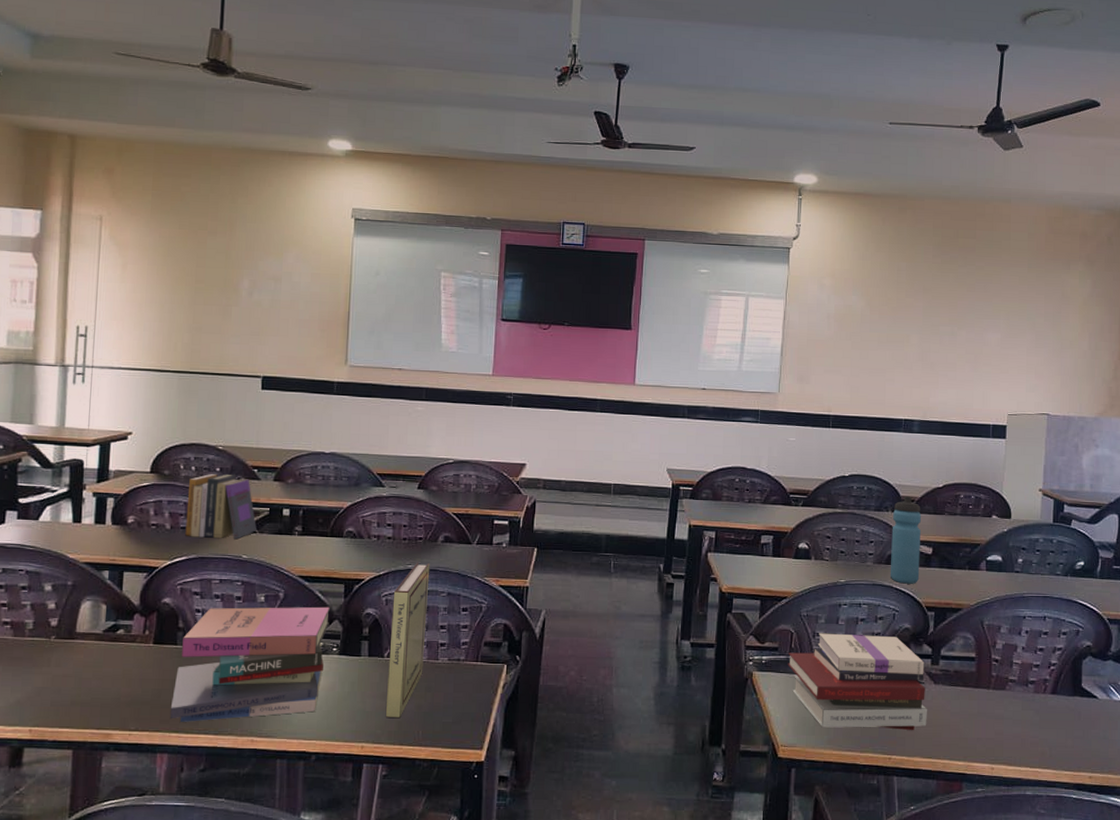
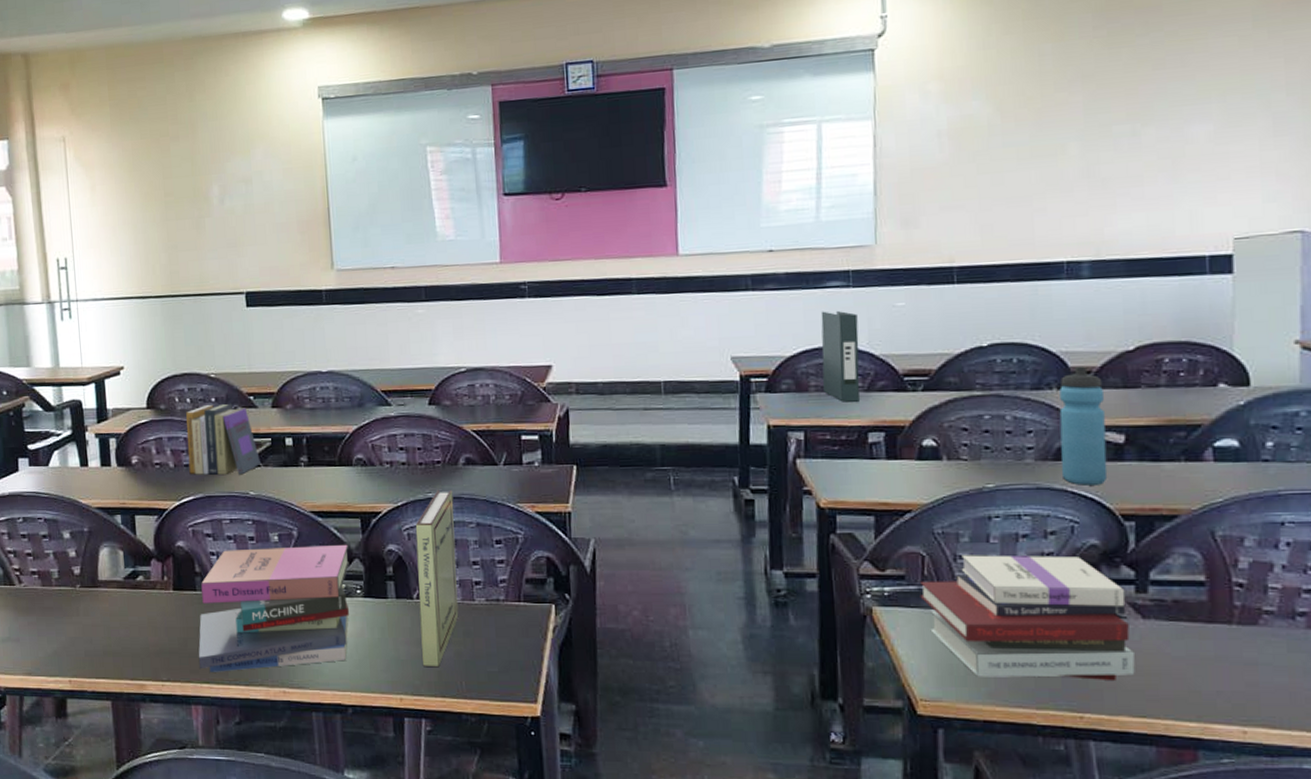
binder: none [733,439,761,511] -> present [820,311,860,402]

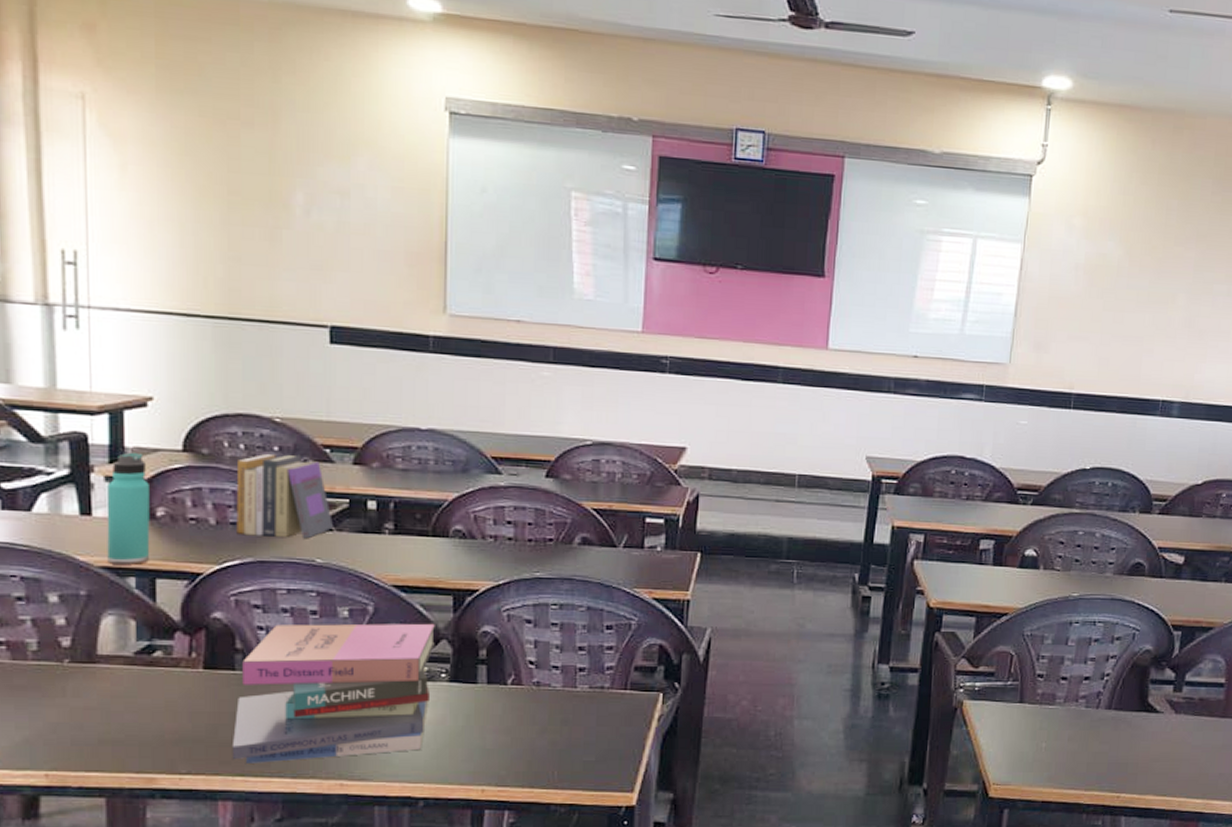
thermos bottle: none [97,412,129,505] -> present [106,452,150,565]
book: present [415,489,459,668] -> none [510,569,564,757]
binder: present [820,311,860,402] -> none [947,421,985,510]
books: present [919,555,1135,680] -> none [1005,655,1166,765]
water bottle: present [1059,366,1108,485] -> none [1132,494,1175,599]

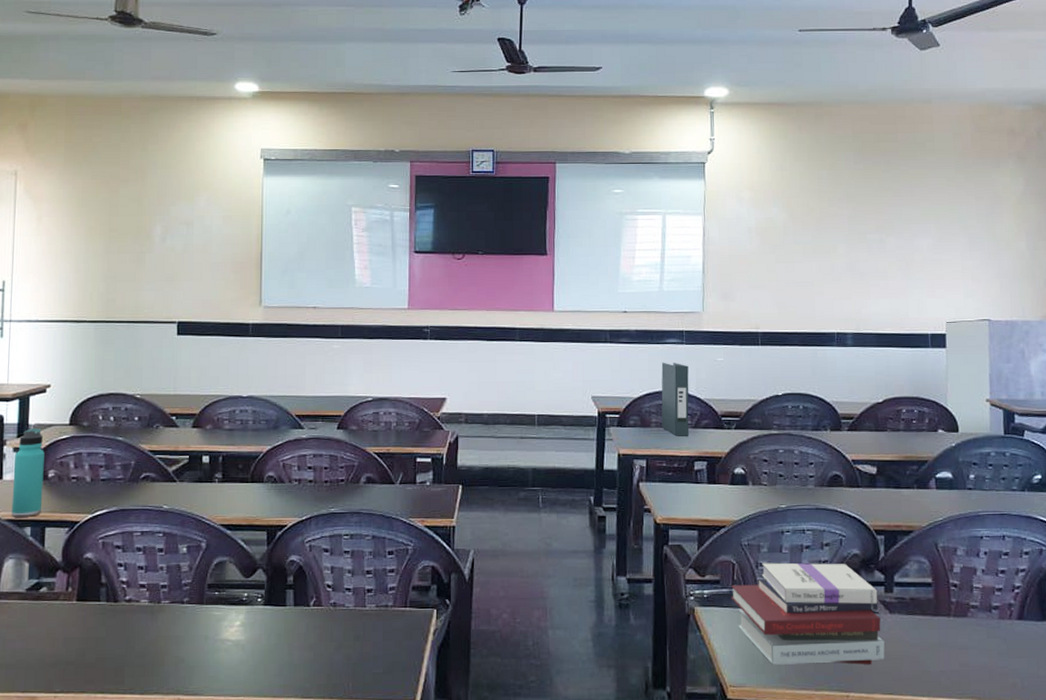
books: present [231,623,437,763] -> none [95,555,254,682]
books: present [236,454,334,539] -> none [105,422,178,490]
binder: none [947,421,985,510] -> present [661,362,689,436]
books: none [1005,655,1166,765] -> present [730,562,885,665]

